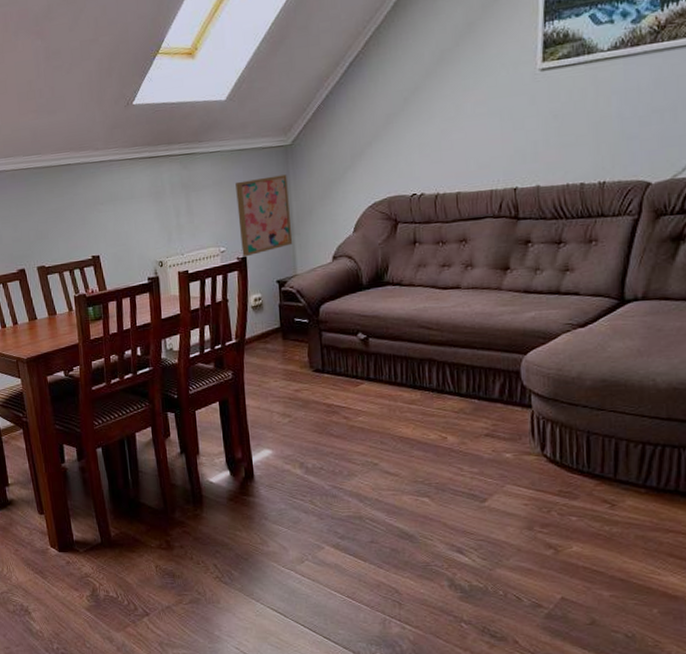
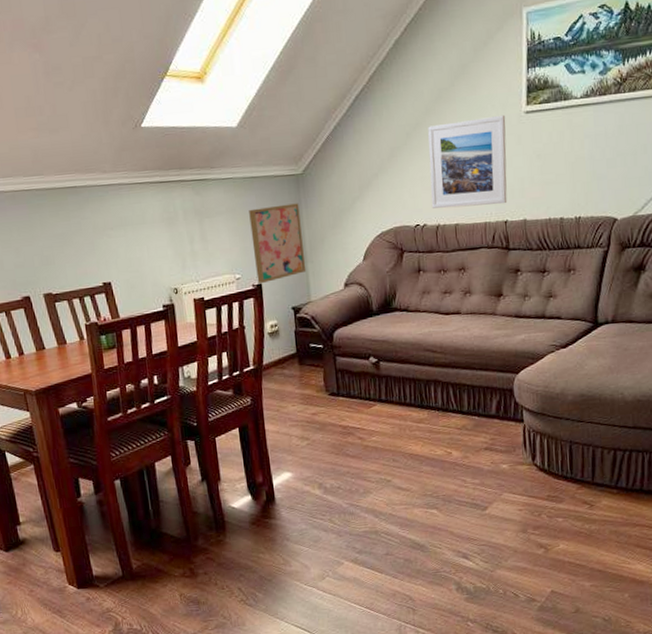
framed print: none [428,73,518,177] -> present [428,114,508,209]

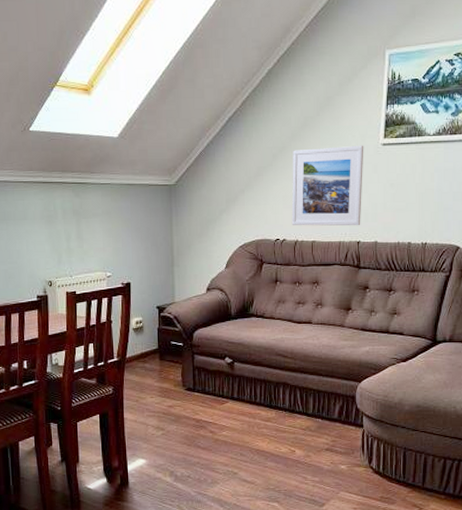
wall art: present [249,203,307,284] -> none [123,211,173,283]

